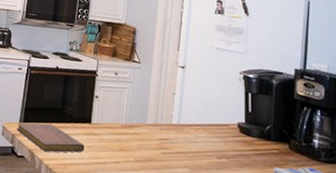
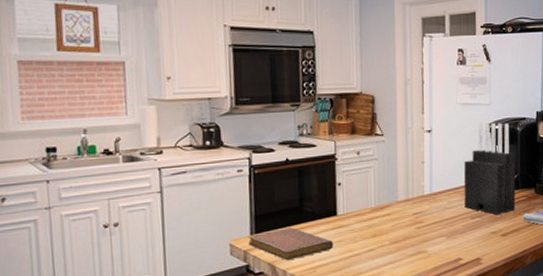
knife block: none [211,68,269,162] -> present [464,122,516,215]

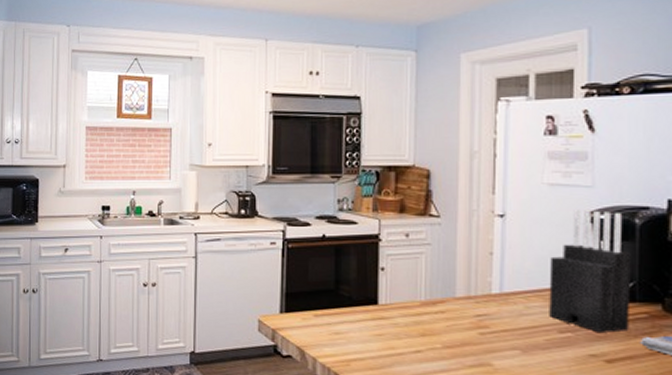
notebook: present [248,227,334,261] -> none [277,311,372,348]

